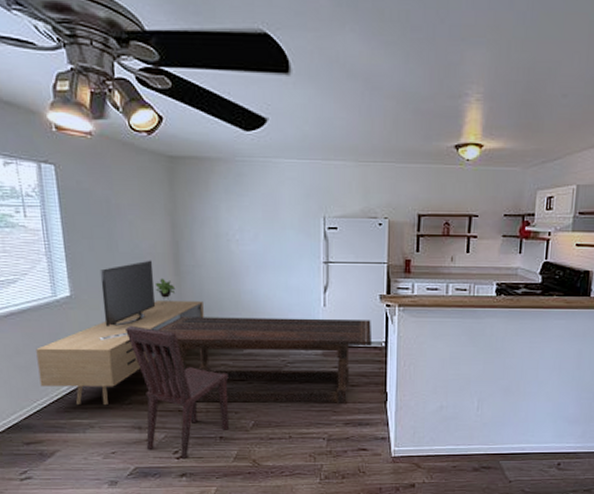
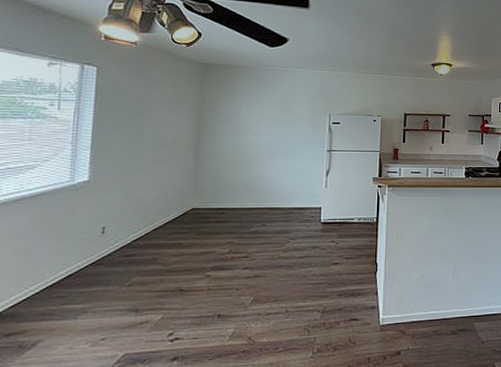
media console: present [36,260,204,406] -> none [37,148,217,290]
dining chair: present [126,326,229,458] -> none [138,208,234,340]
dining table: present [156,317,373,405] -> none [169,198,366,279]

